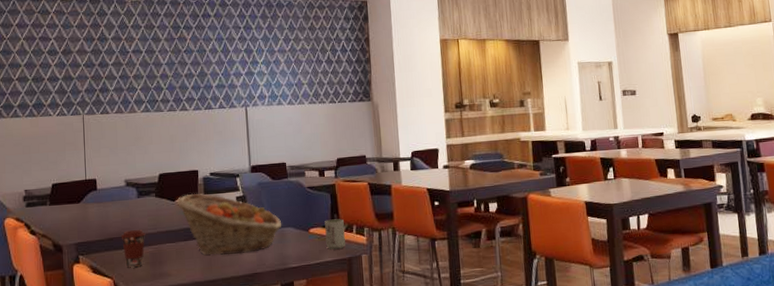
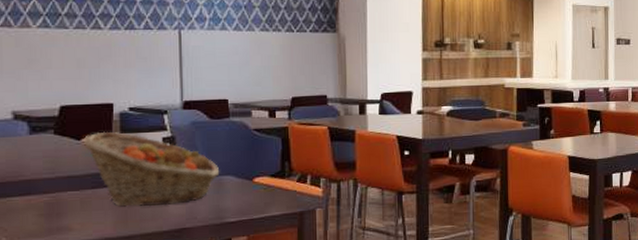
coffee cup: present [121,230,146,268] -> none [4,174,40,221]
cup: present [324,219,345,249] -> none [273,167,297,202]

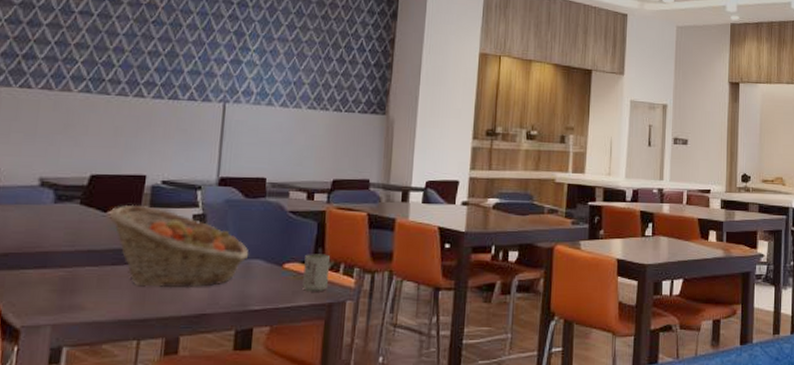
cup: none [273,167,297,202] -> present [302,254,330,291]

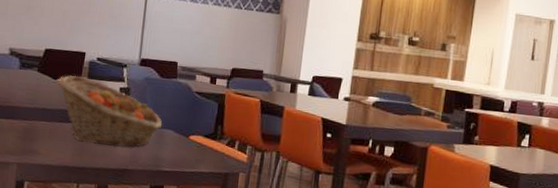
cup: present [302,254,330,291] -> none [204,129,227,162]

